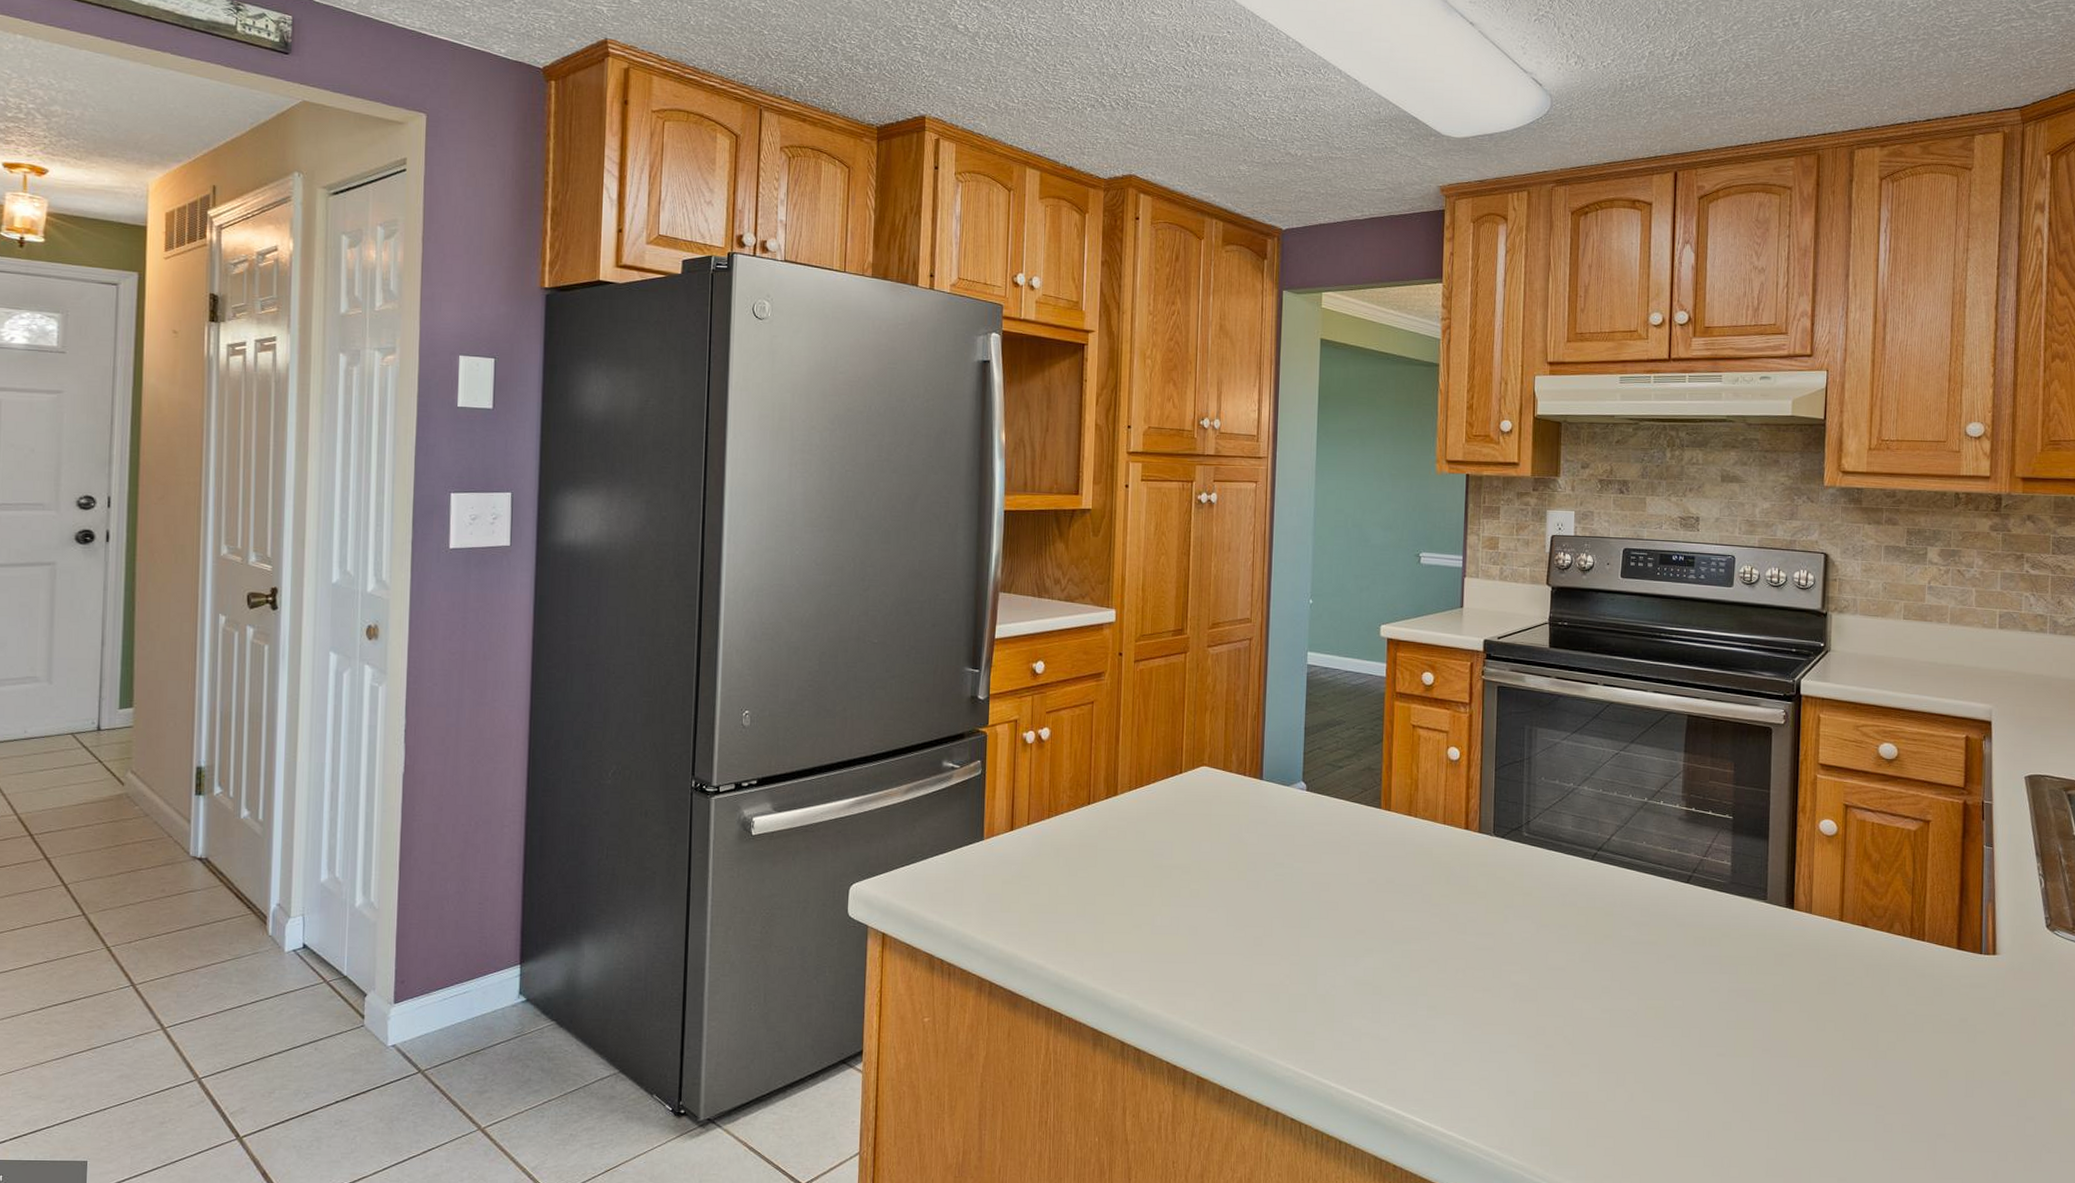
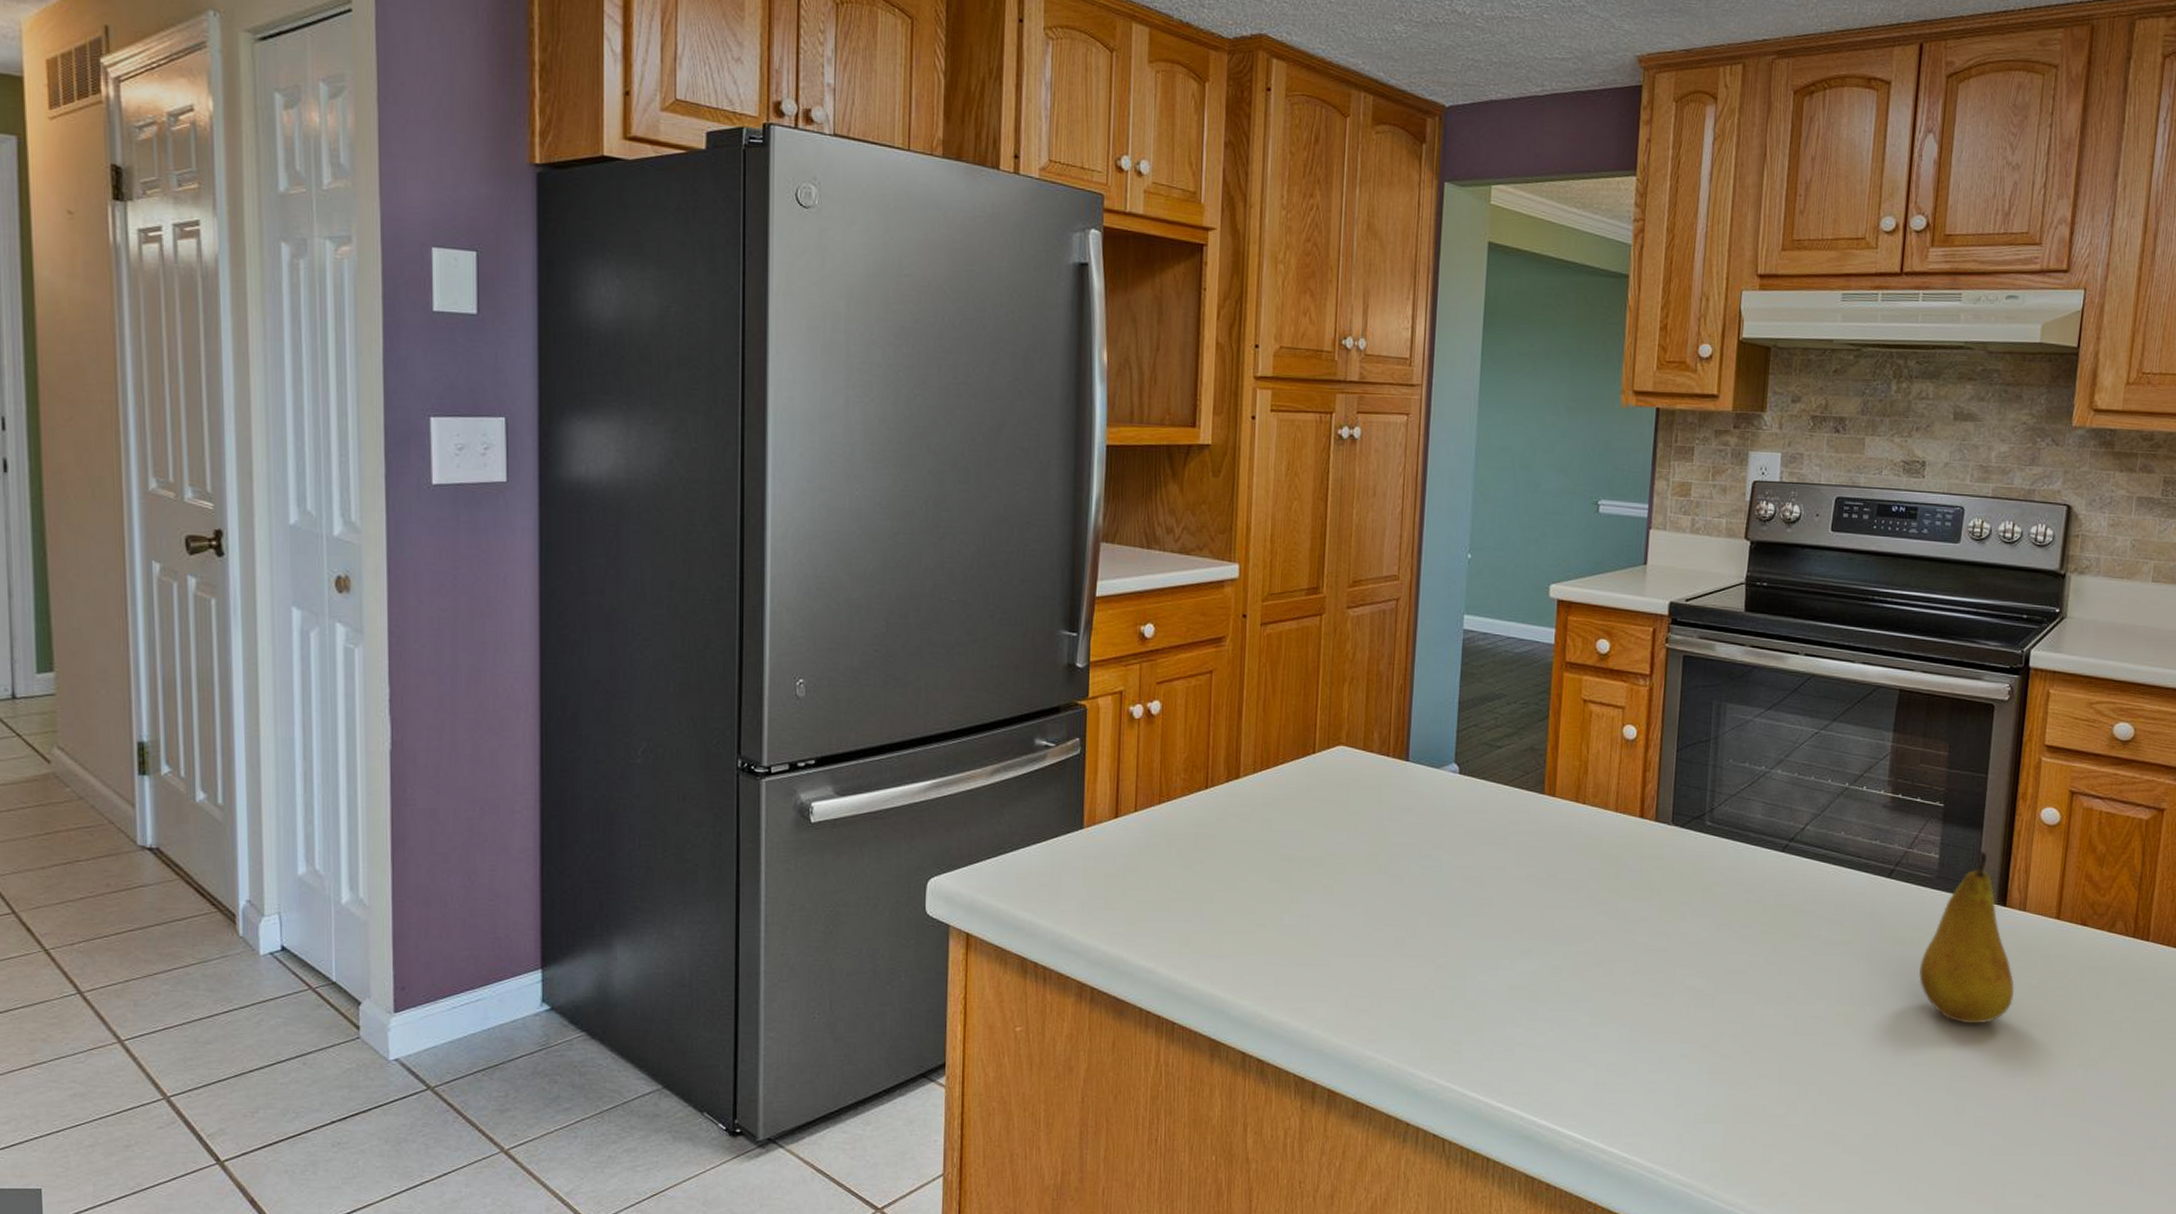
fruit: none [1720,859,1806,1018] -> present [1919,851,2014,1024]

